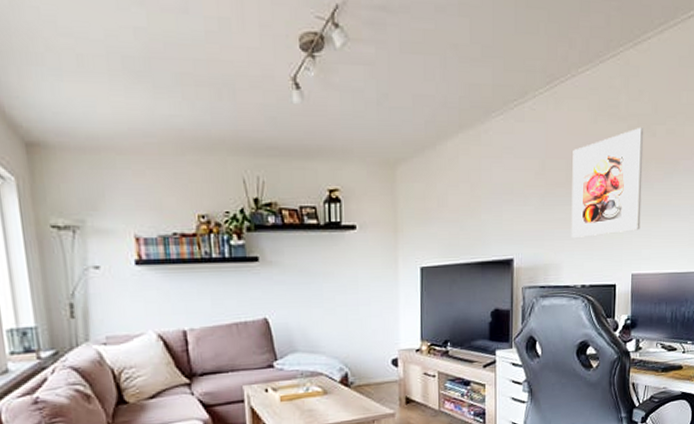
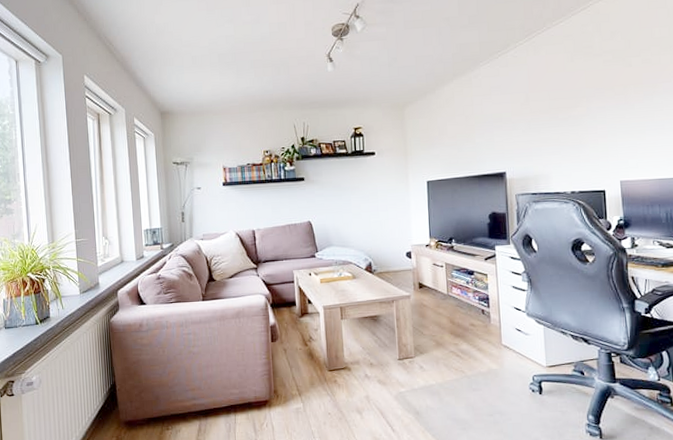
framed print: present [571,127,644,238] -> none [553,60,625,153]

